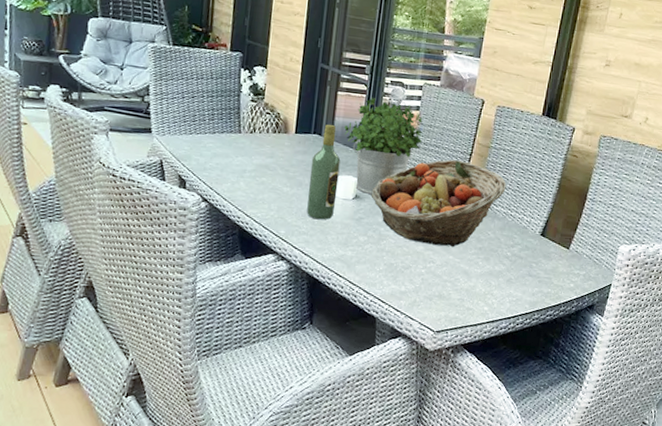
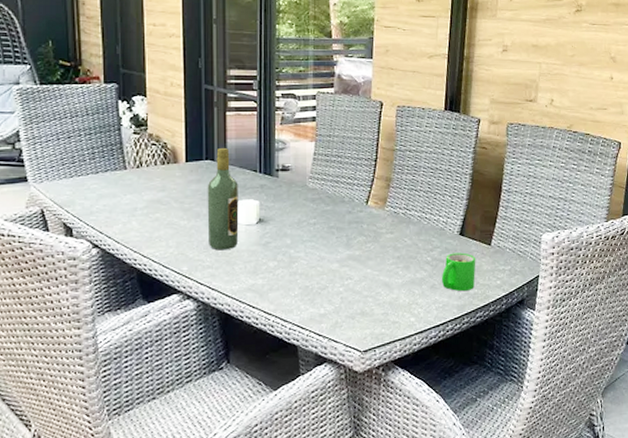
potted plant: present [344,97,423,194] -> none [238,113,322,216]
fruit basket: present [371,159,507,247] -> none [275,168,417,260]
mug: none [518,251,554,290] -> present [442,252,476,292]

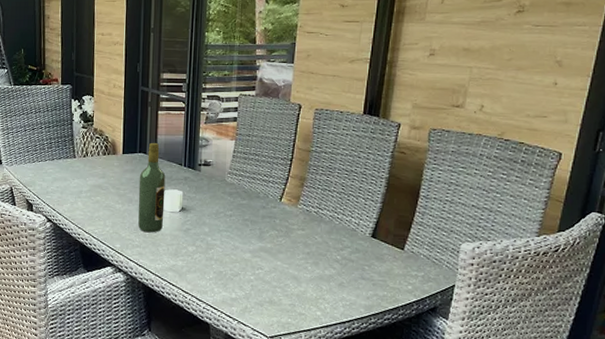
mug: present [442,252,476,292] -> none [351,254,387,293]

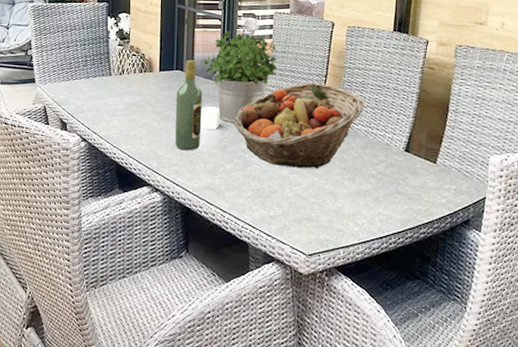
potted plant: none [167,113,241,206] -> present [203,30,277,122]
fruit basket: none [196,166,331,252] -> present [233,83,365,168]

